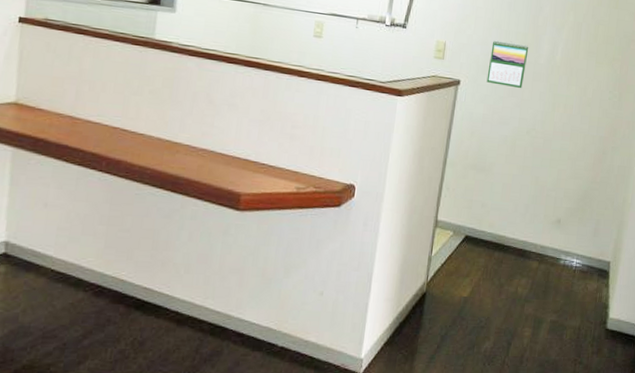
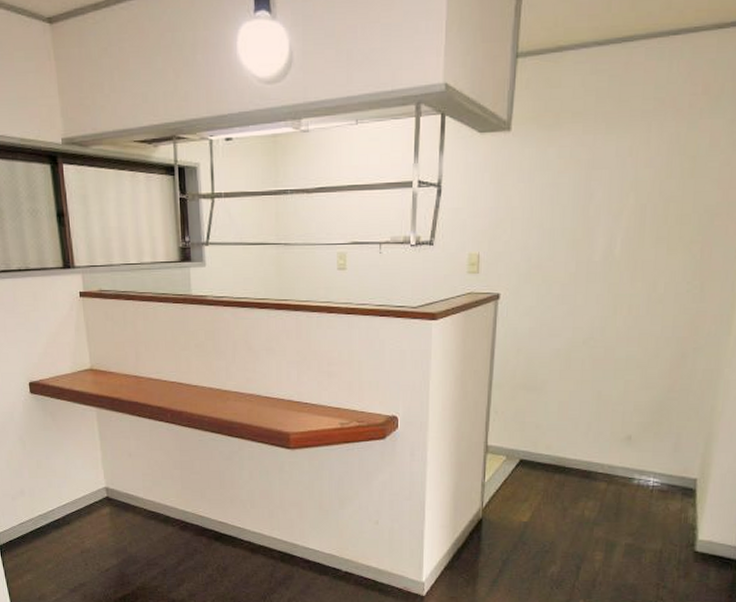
calendar: present [486,40,529,89] -> none [530,242,579,294]

